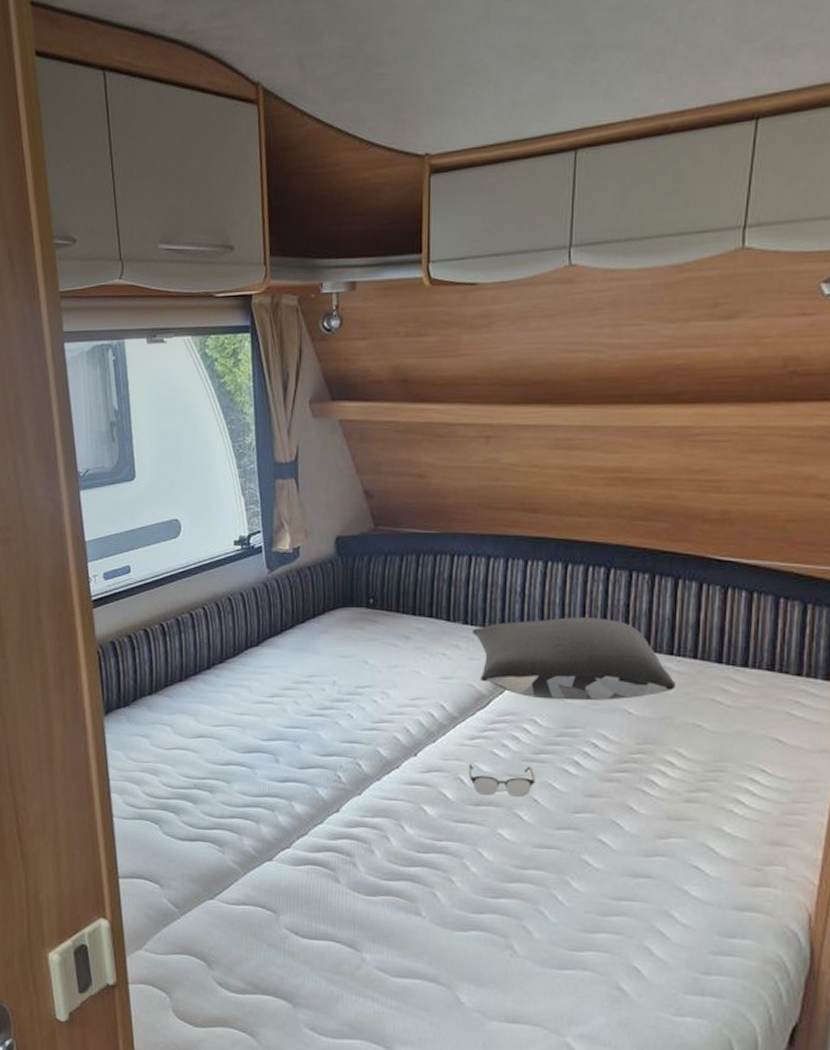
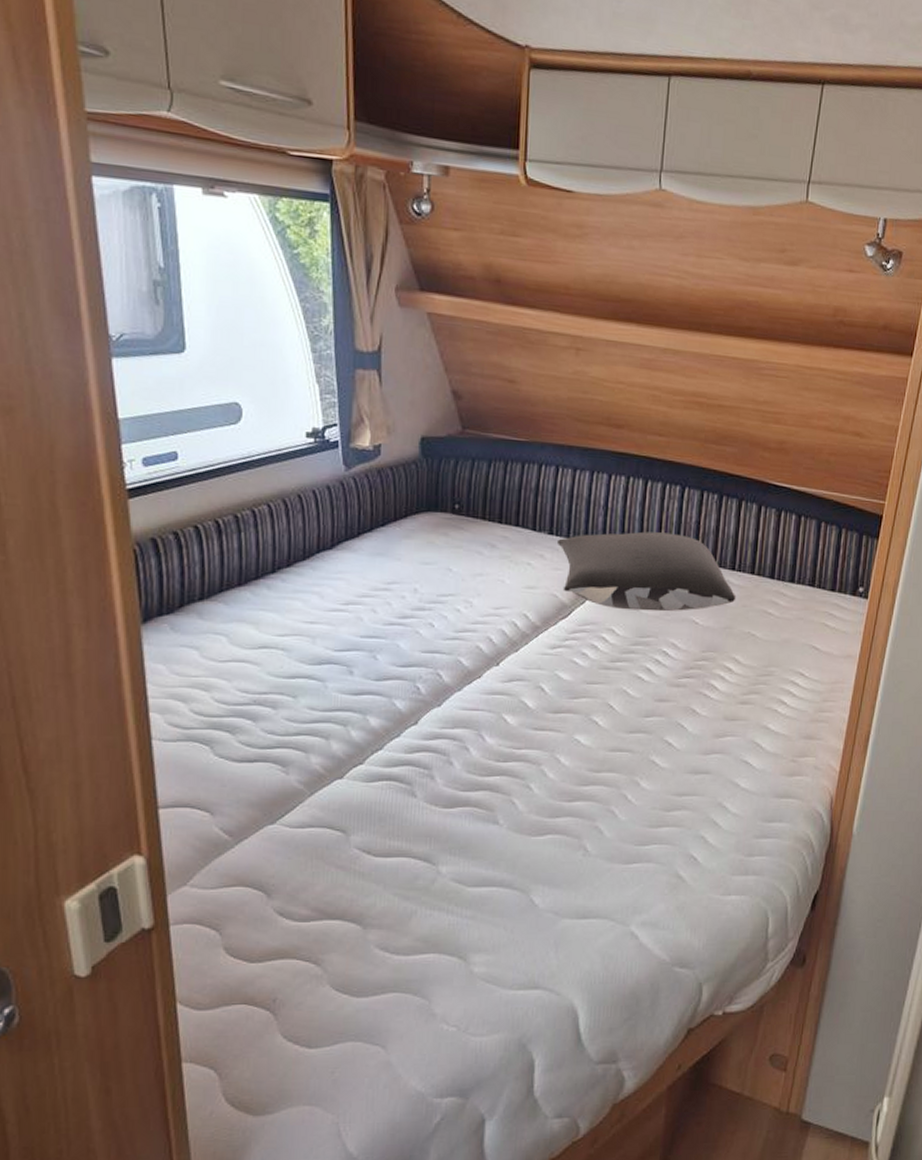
eyeglasses: present [468,764,535,797] -> none [549,673,611,704]

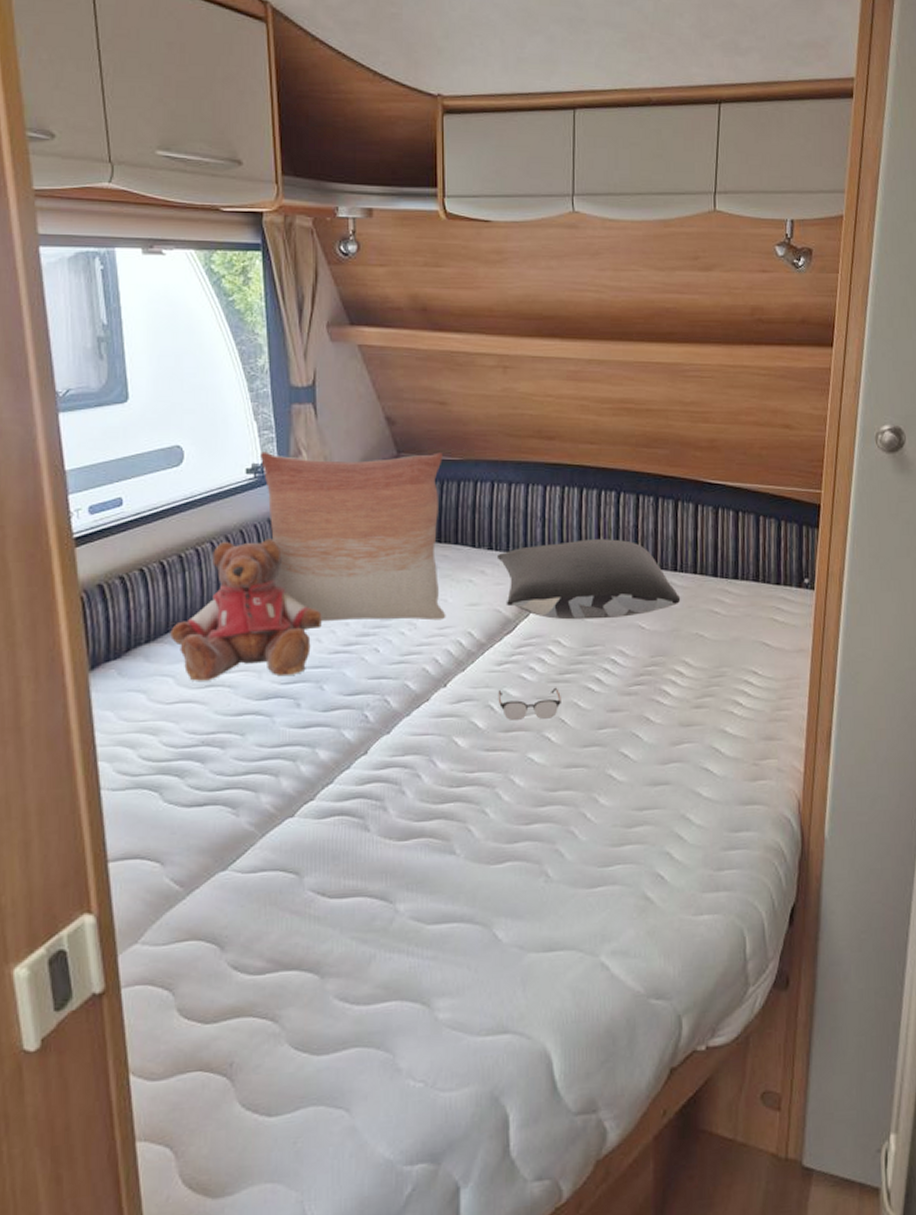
teddy bear: none [224,505,378,644] -> present [170,538,322,681]
pillow: none [320,416,508,601] -> present [259,451,446,622]
eyeglasses: none [549,673,611,704] -> present [498,687,561,722]

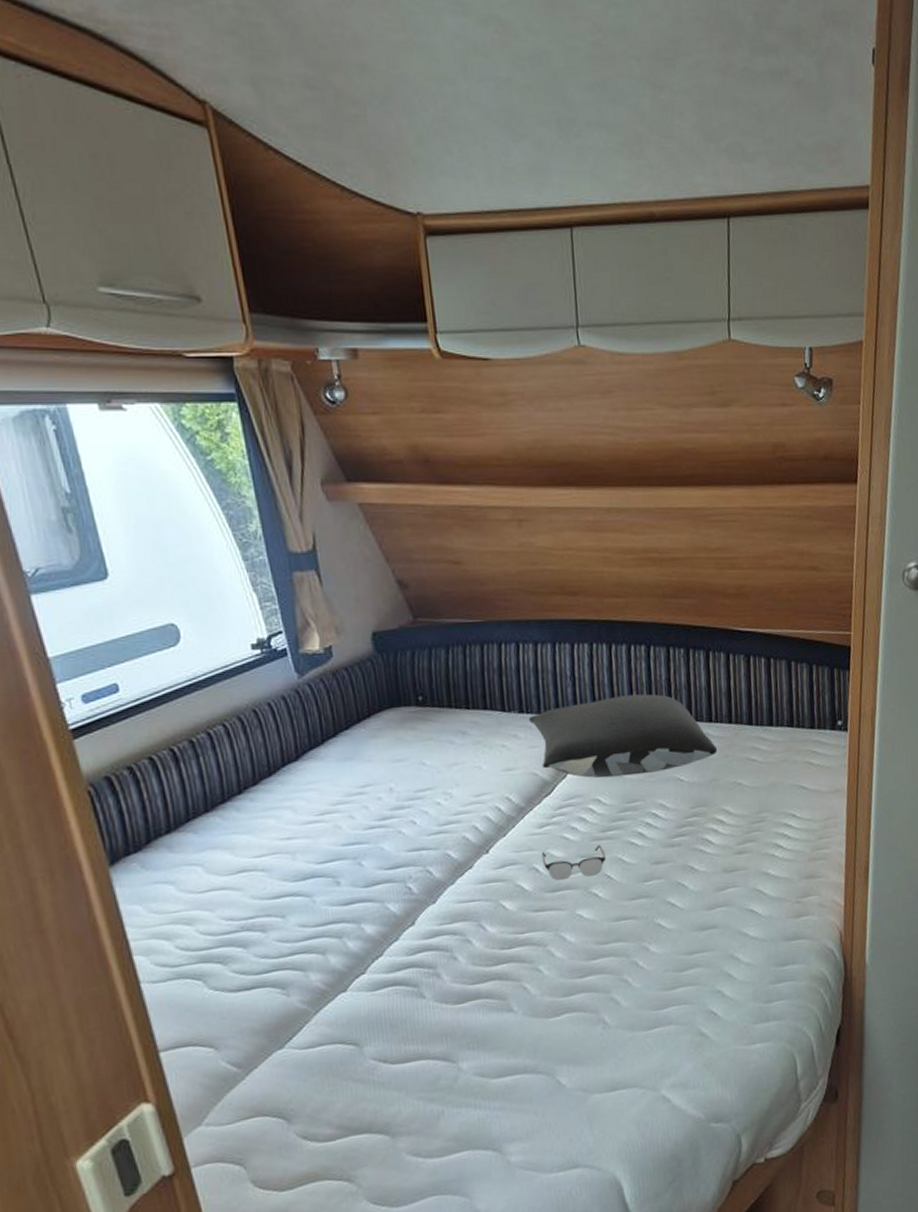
teddy bear: present [170,538,322,681] -> none [191,716,353,868]
pillow: present [259,451,446,622] -> none [264,615,482,798]

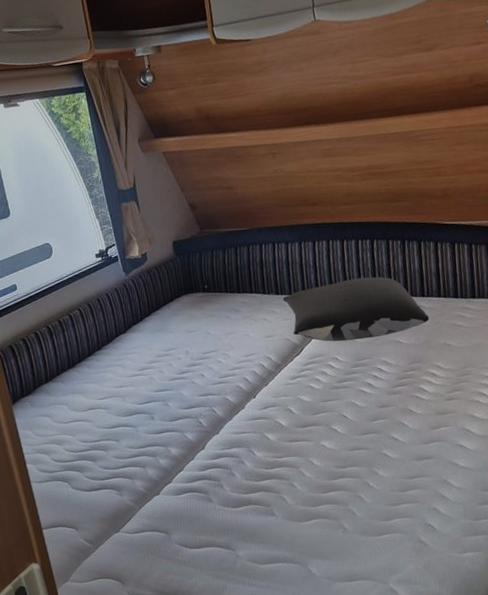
eyeglasses: present [541,844,606,881] -> none [294,392,342,419]

